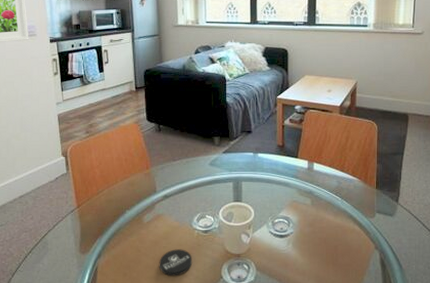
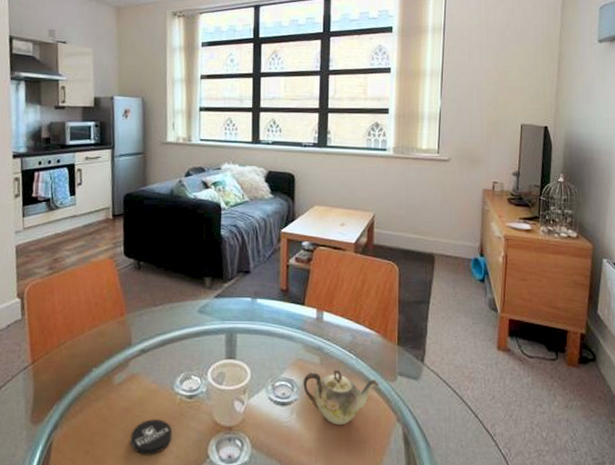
teapot: none [297,209,361,253] -> present [303,370,380,426]

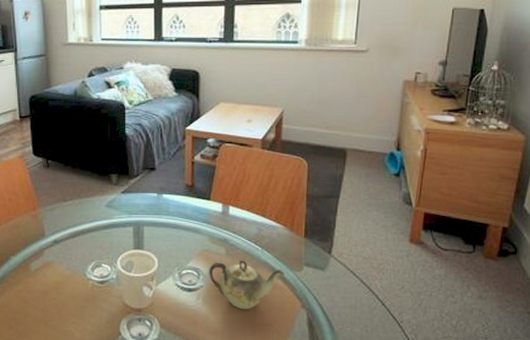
coaster: present [130,419,173,455] -> none [49,301,87,331]

